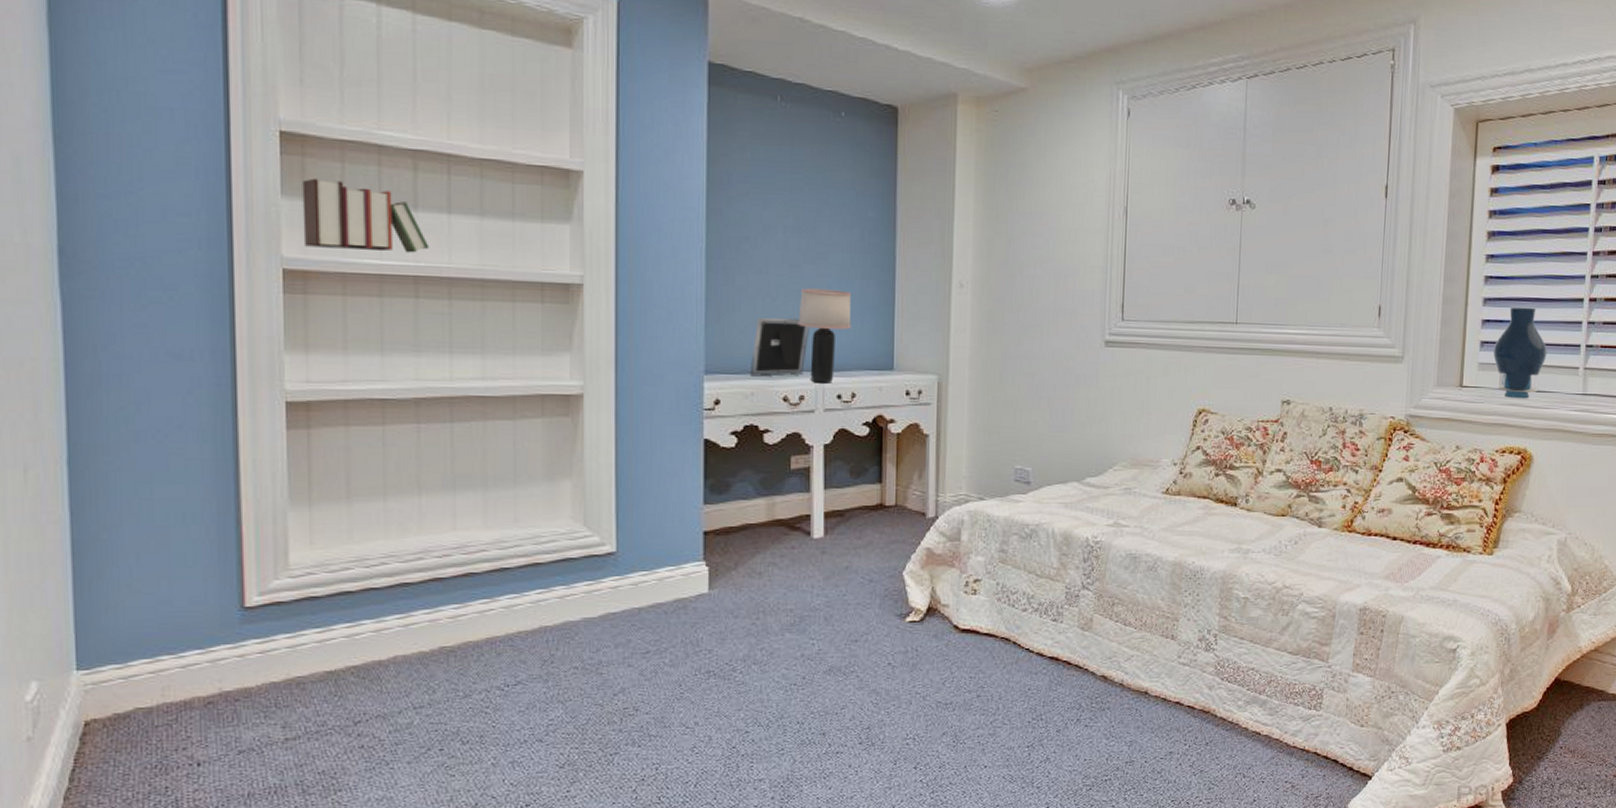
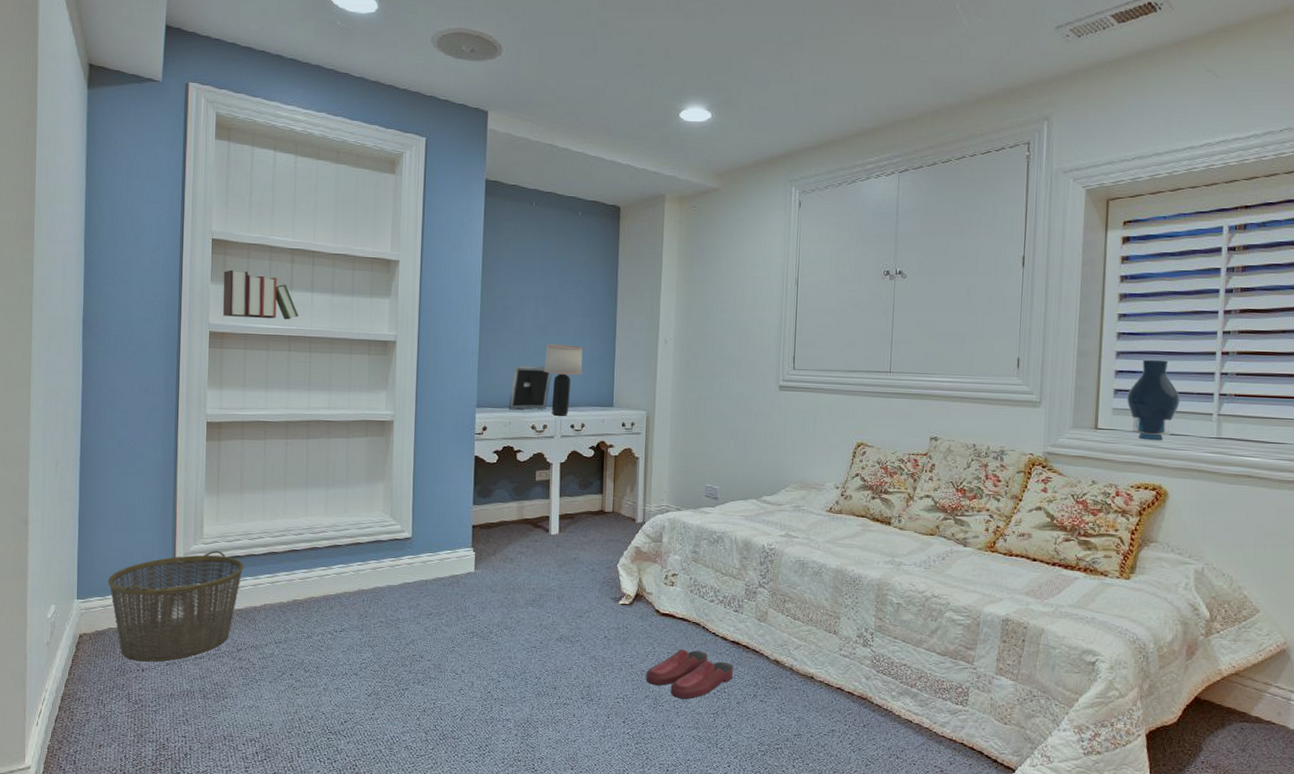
basket: none [129,586,359,752] -> present [107,551,244,662]
slippers: none [942,671,1052,733] -> present [646,648,733,699]

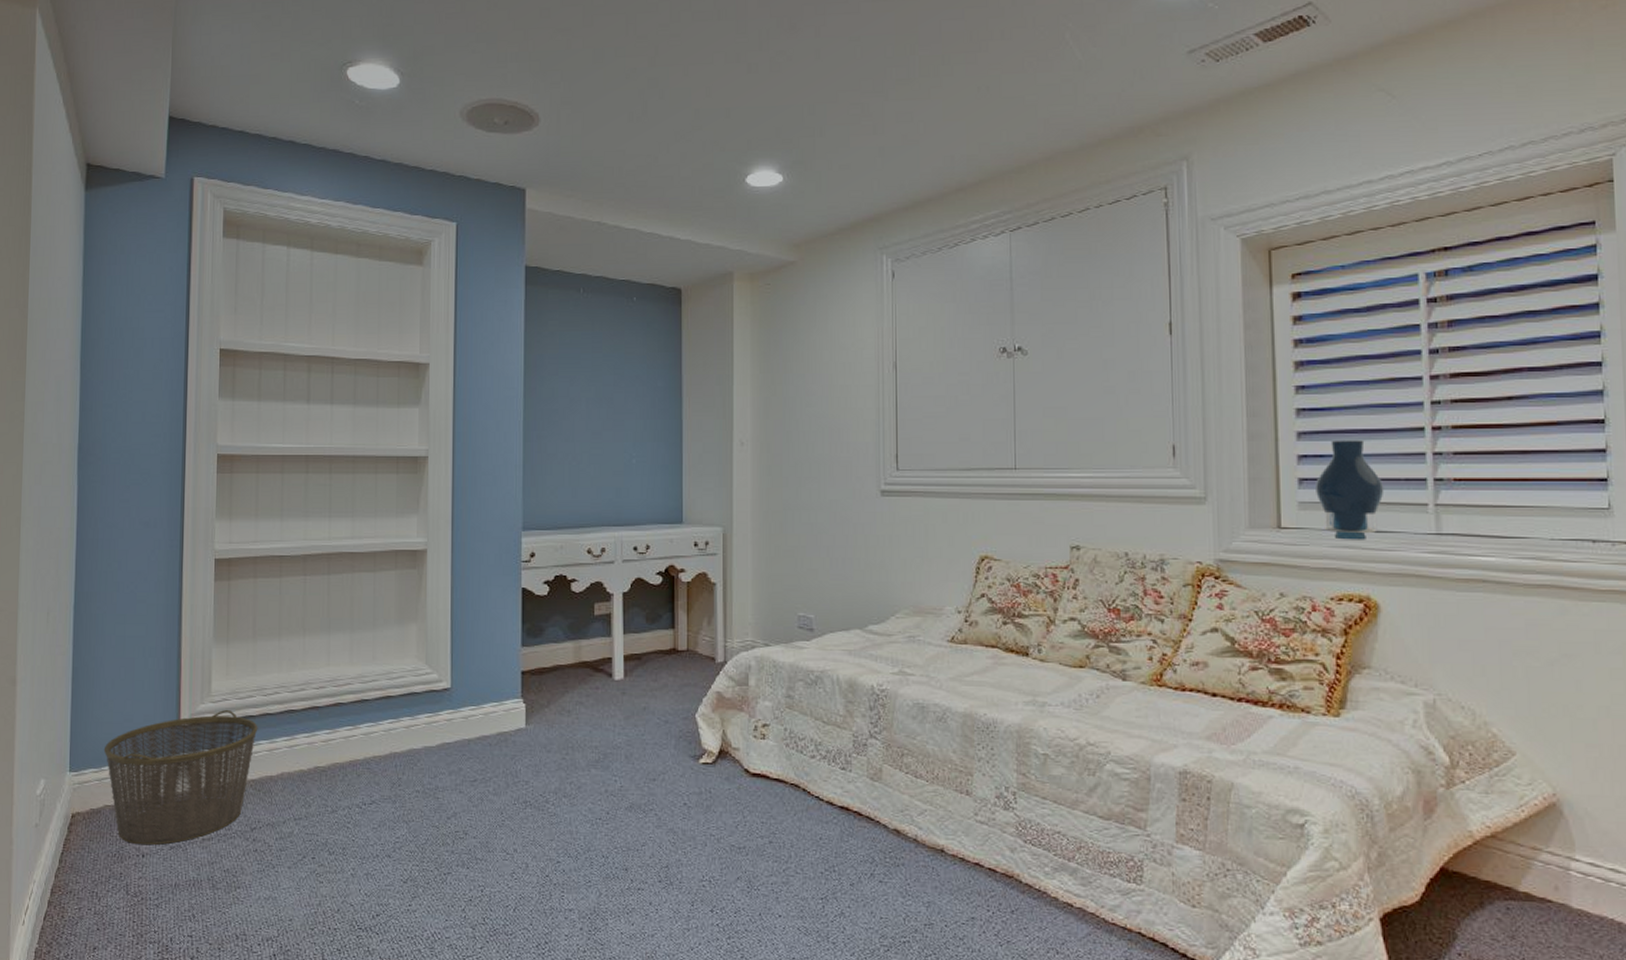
books: present [222,269,299,320] -> none [232,383,317,437]
picture frame: present [508,365,552,410] -> none [559,479,609,532]
table lamp: present [543,344,584,416] -> none [599,452,645,537]
slippers: present [646,648,733,699] -> none [736,817,843,881]

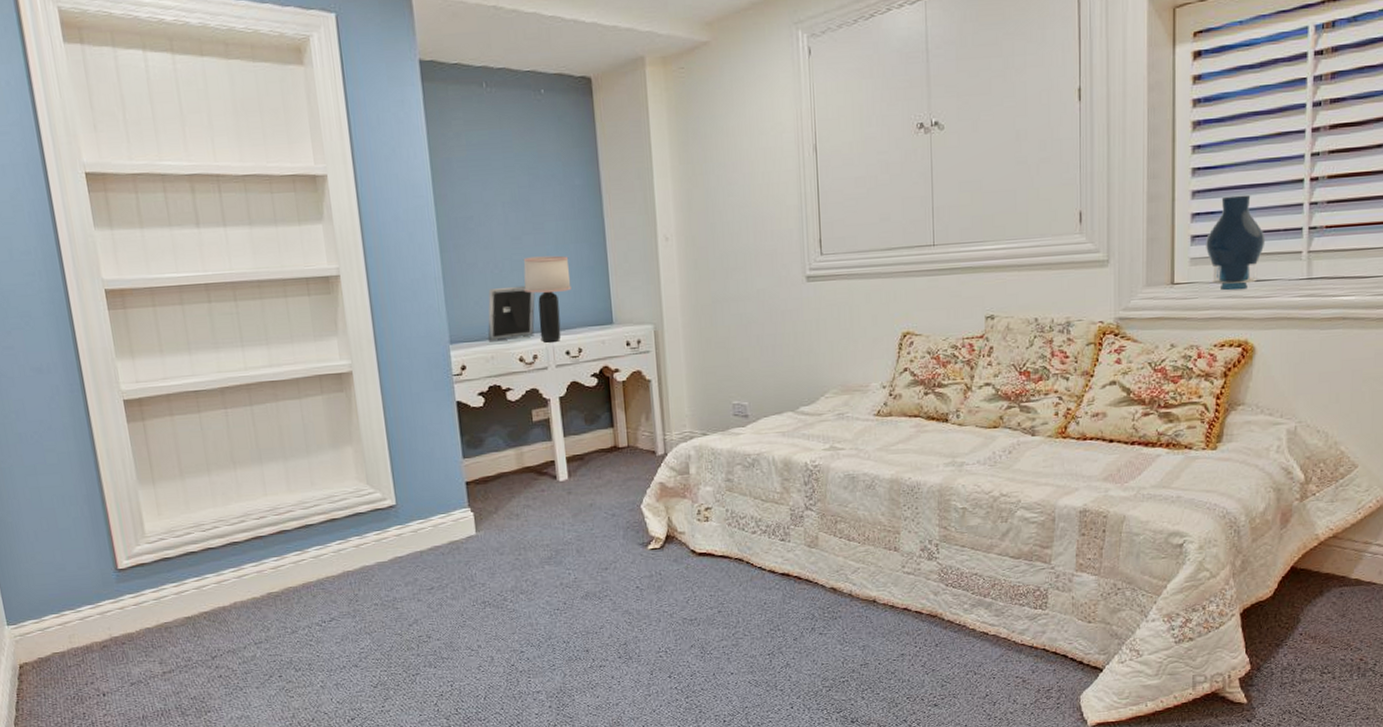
basket: present [103,710,258,846] -> none [40,549,202,686]
picture frame: none [559,479,609,532] -> present [487,285,536,342]
table lamp: none [599,452,645,537] -> present [523,255,572,343]

